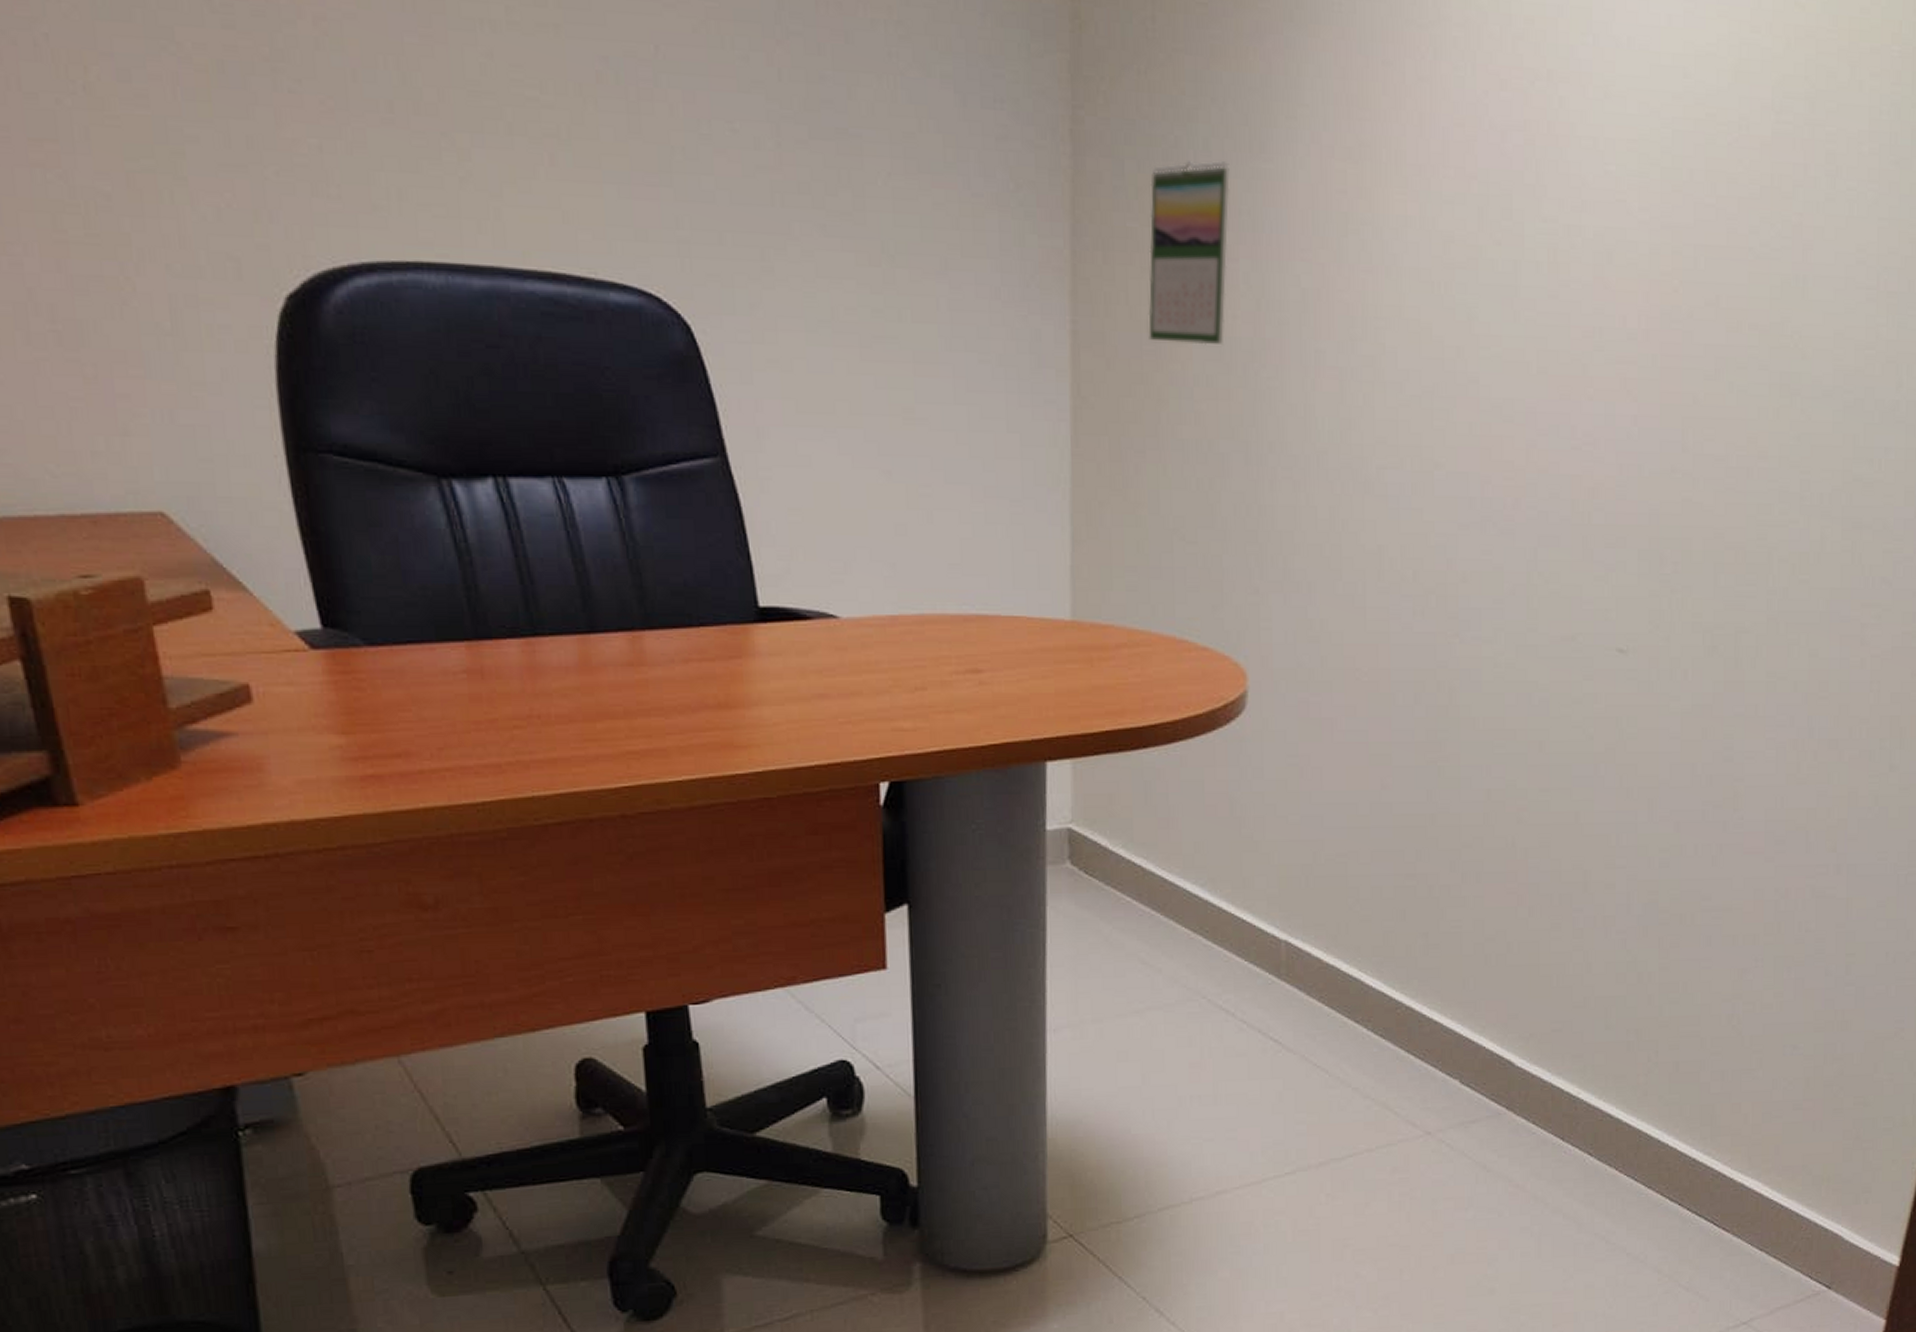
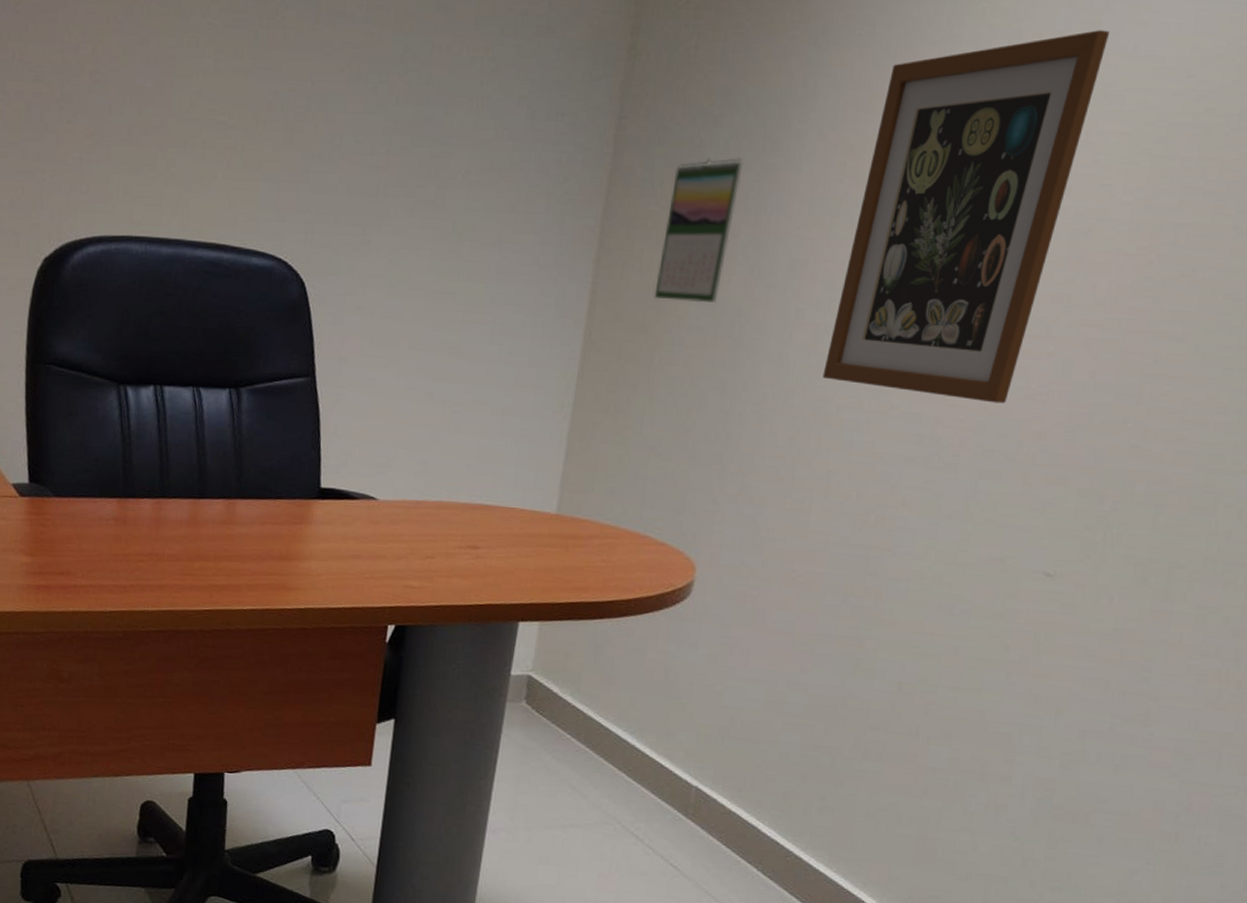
wall art: none [1356,18,1601,457] -> present [822,30,1109,404]

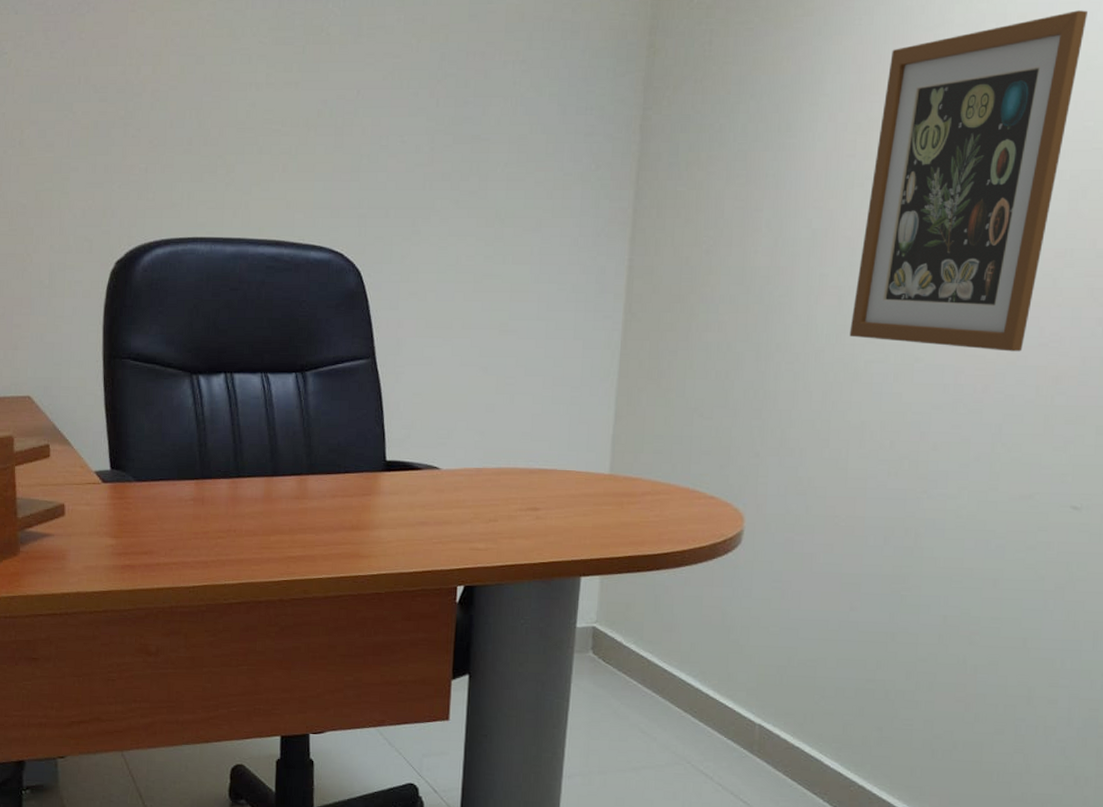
calendar: present [654,158,744,304] -> none [687,140,761,273]

